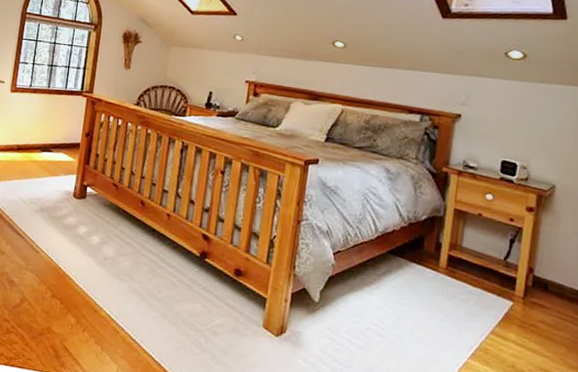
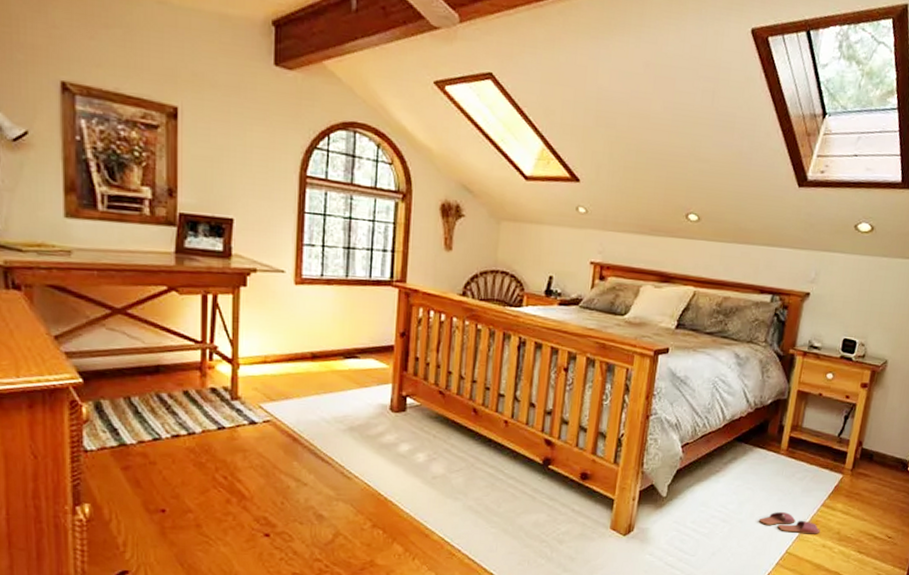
slippers: none [420,333,491,365] -> present [759,512,820,534]

